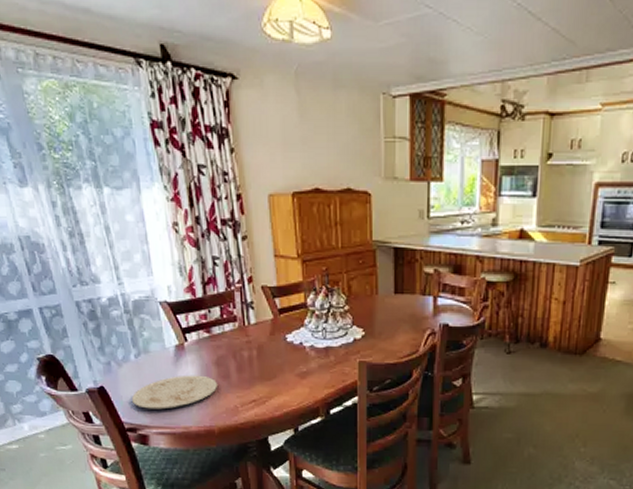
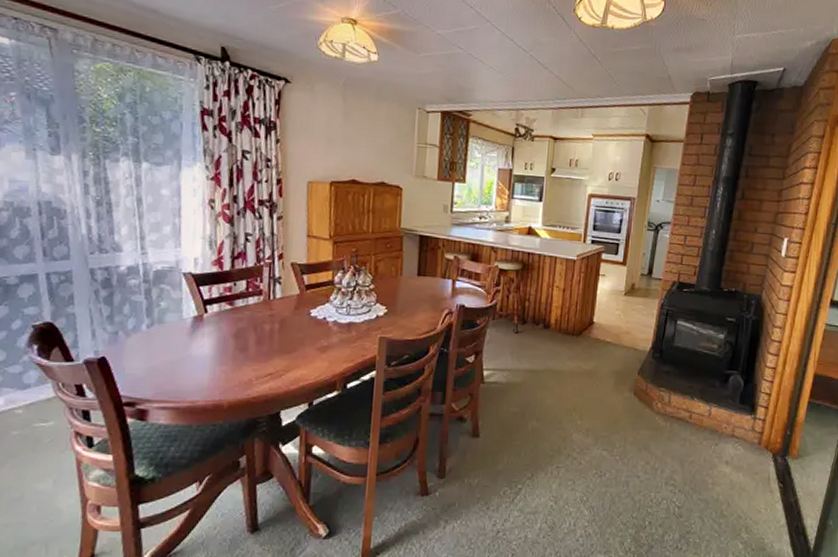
plate: present [131,375,218,409] -> none [135,346,234,382]

